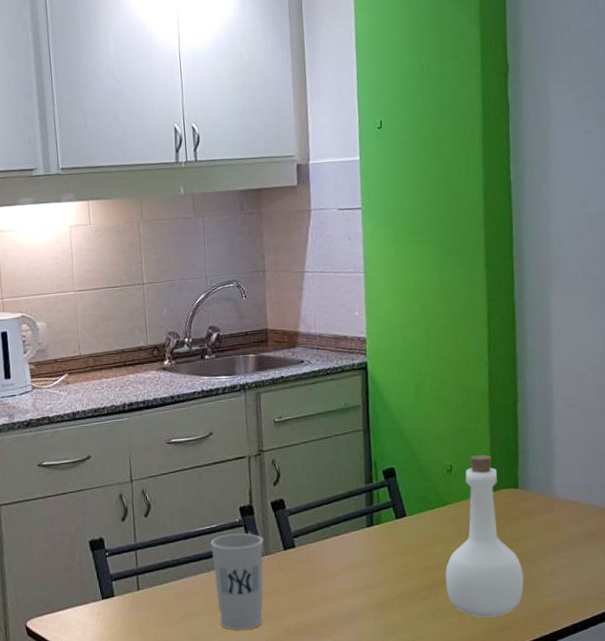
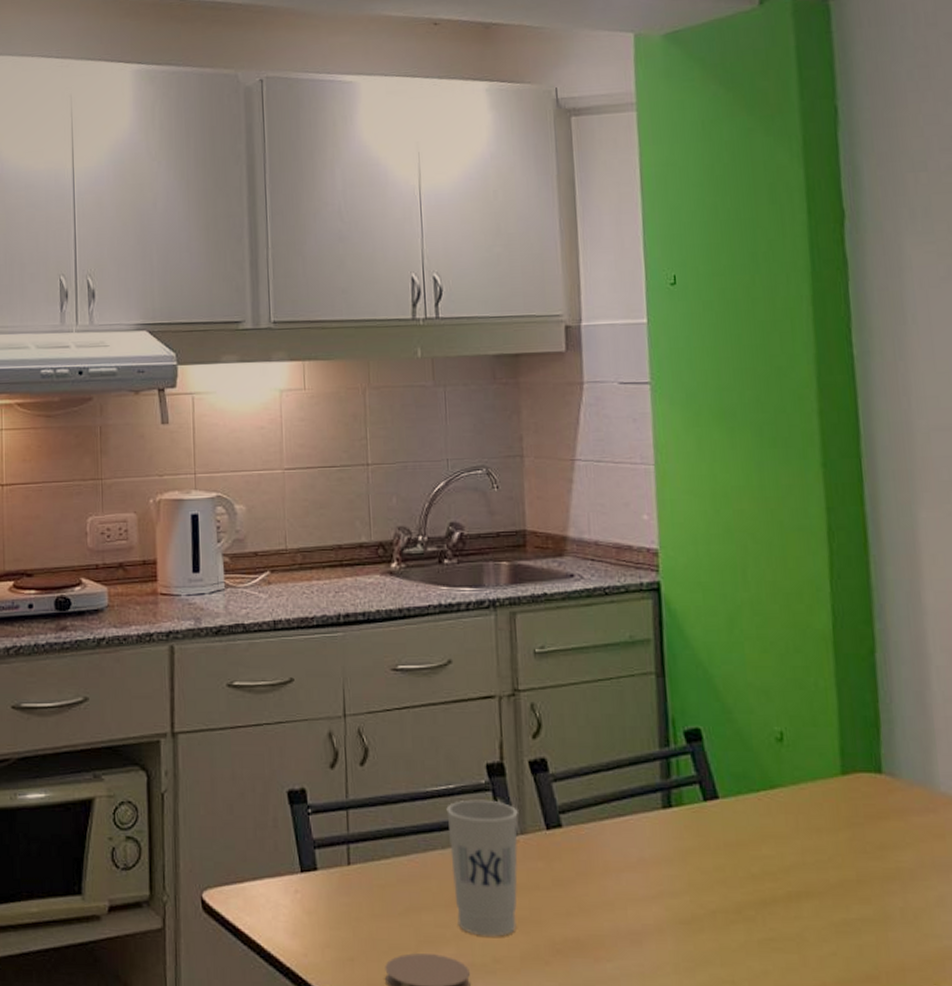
bottle: present [445,455,524,618] -> none [777,721,897,960]

